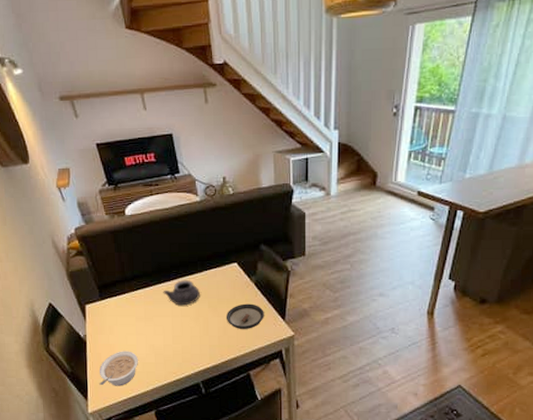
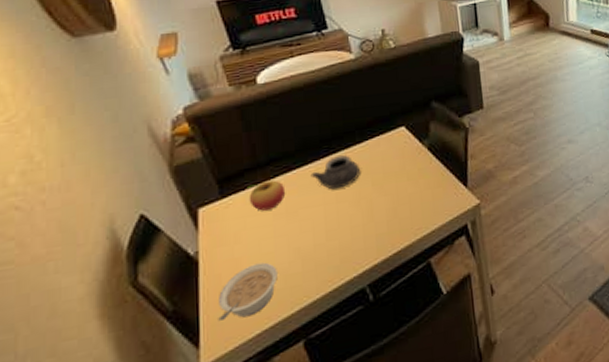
fruit: none [118,292,145,314] -> present [246,180,286,211]
saucer: present [226,303,264,329] -> none [395,172,442,207]

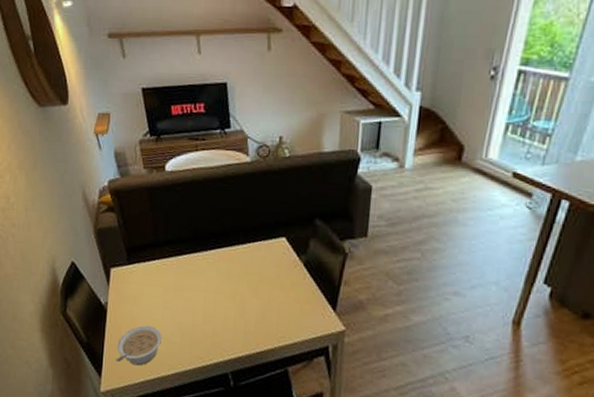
fruit: present [246,180,286,211] -> none [147,258,177,284]
teapot: present [310,155,360,189] -> none [197,251,239,281]

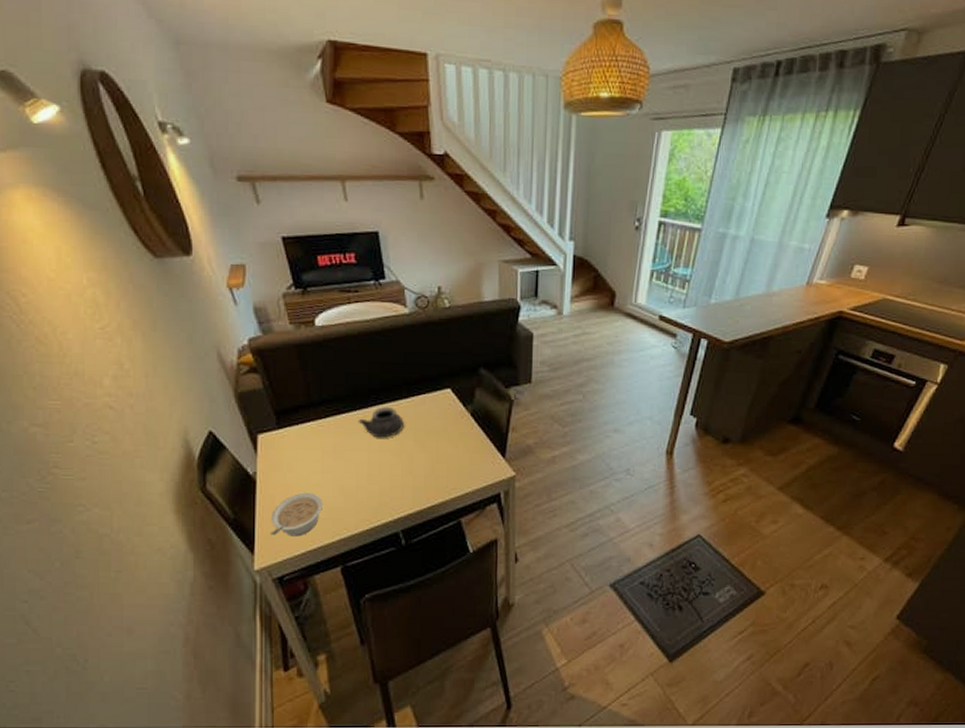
teapot: none [197,251,239,281] -> present [358,407,404,438]

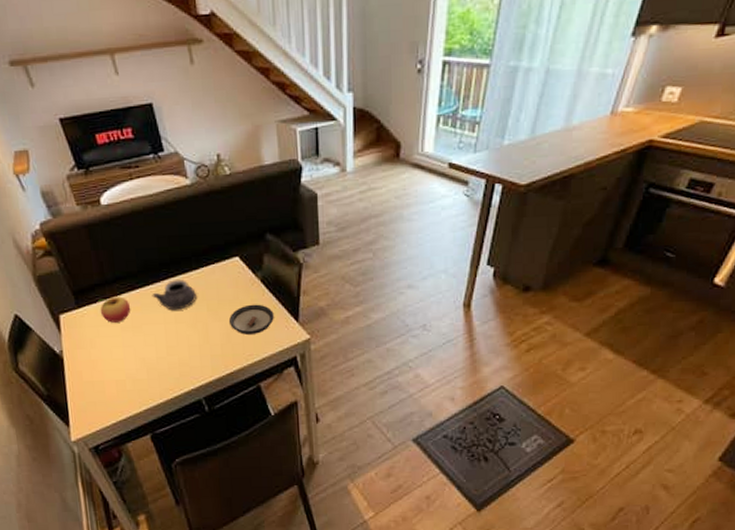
legume: present [270,492,323,537] -> none [80,366,127,409]
fruit: none [300,420,335,447] -> present [97,296,131,323]
saucer: none [434,437,481,468] -> present [228,304,274,335]

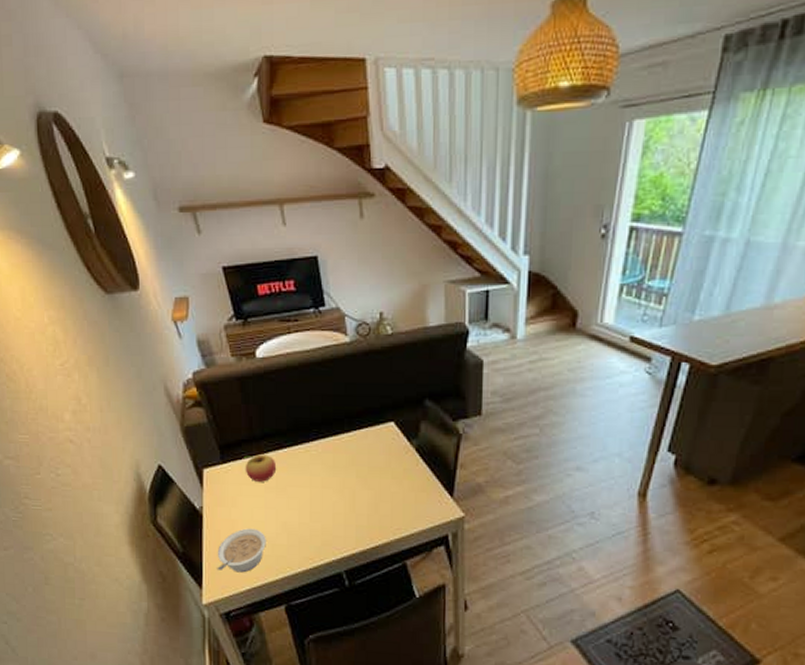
legume: none [80,366,127,409] -> present [217,528,266,573]
teapot: present [152,280,196,311] -> none [300,442,346,474]
saucer: present [228,304,274,335] -> none [378,474,427,507]

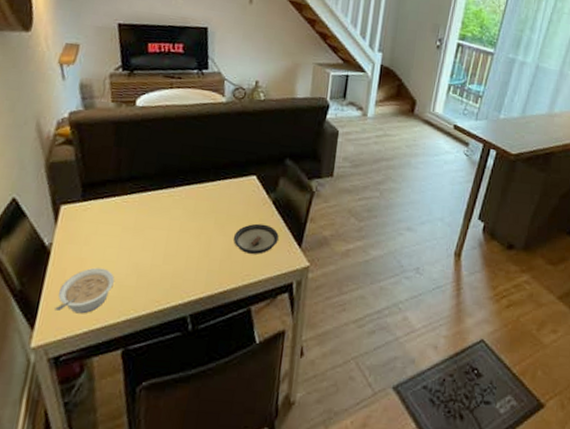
fruit: present [243,454,277,482] -> none [104,195,138,222]
saucer: none [378,474,427,507] -> present [233,223,279,254]

